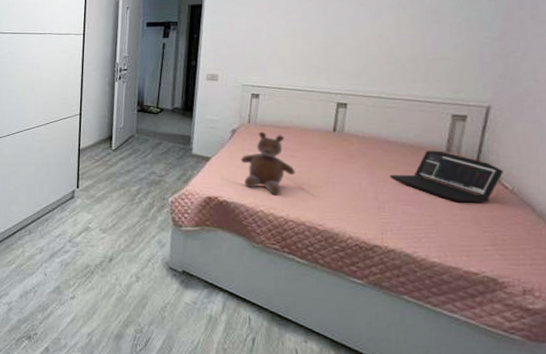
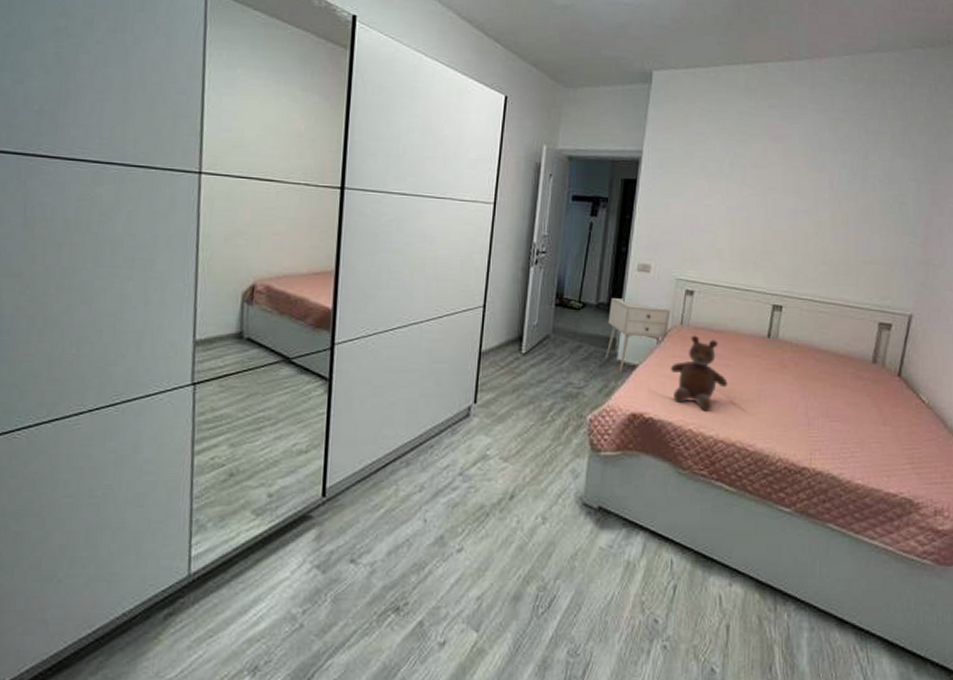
nightstand: none [182,103,239,163] -> present [605,298,671,372]
laptop: present [390,150,503,203] -> none [820,361,921,419]

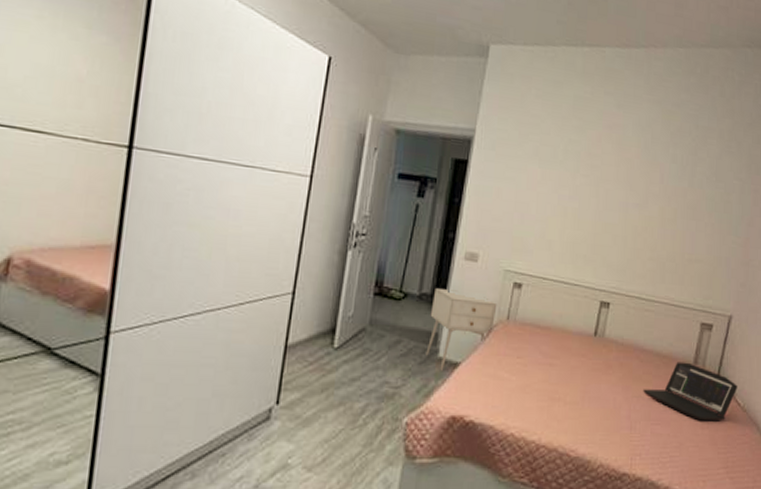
teddy bear: present [670,335,728,412] -> none [494,331,552,414]
laptop: none [820,361,921,419] -> present [643,362,738,422]

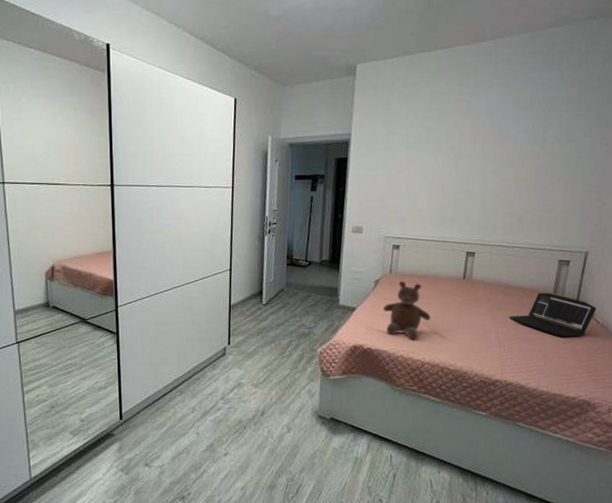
nightstand: present [426,289,497,371] -> none [329,255,381,314]
teddy bear: none [494,331,552,414] -> present [382,281,431,341]

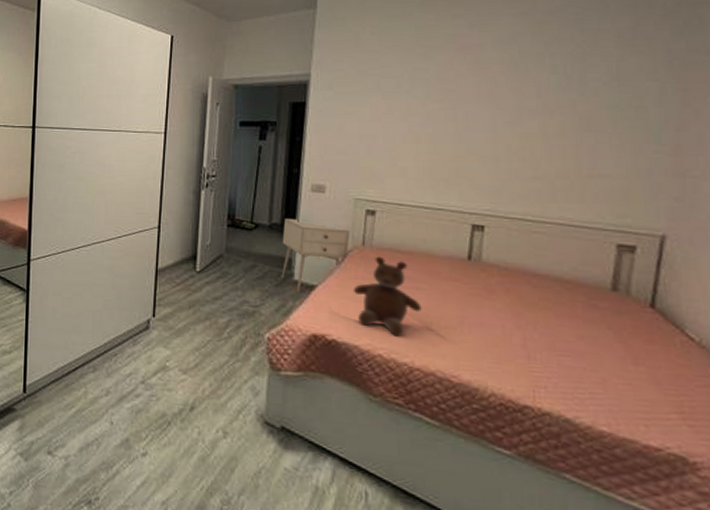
nightstand: none [329,255,381,314] -> present [281,219,350,293]
laptop: present [509,292,596,338] -> none [541,288,687,358]

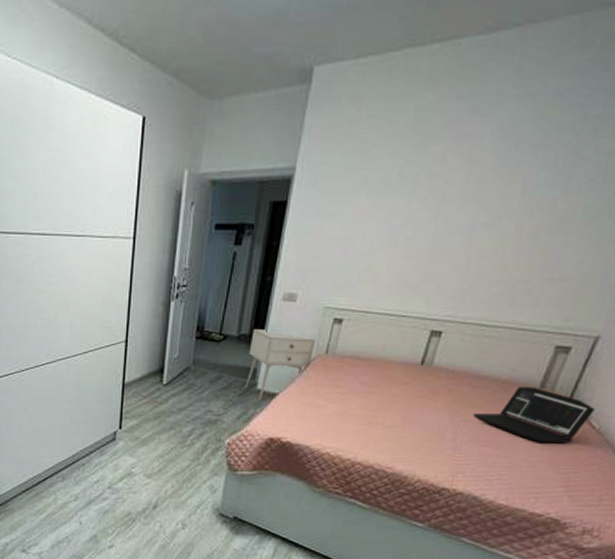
teddy bear: present [352,256,422,337] -> none [311,363,371,436]
laptop: none [541,288,687,358] -> present [473,386,595,444]

